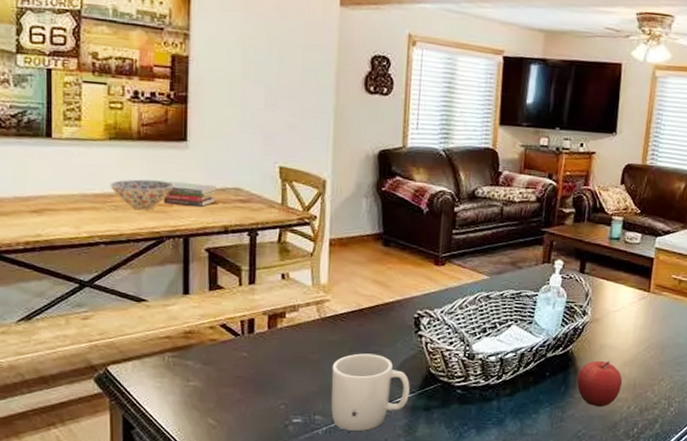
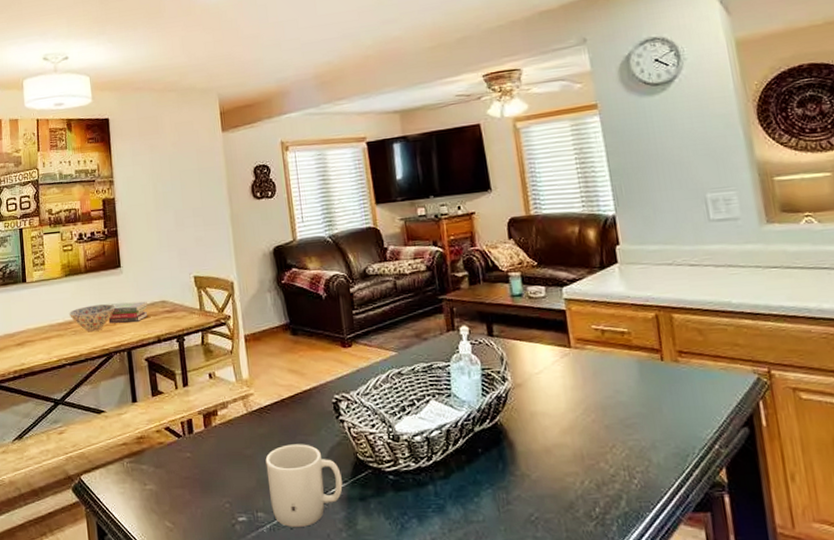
fruit: present [577,360,623,407] -> none [513,430,567,485]

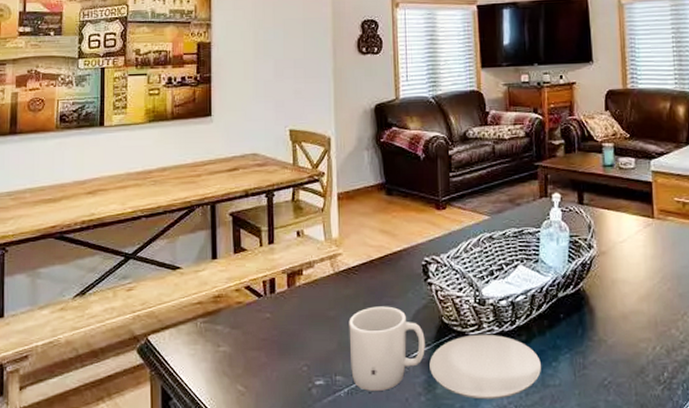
bowl: present [68,304,116,332] -> none [149,154,203,183]
books: present [108,301,148,324] -> none [193,153,237,175]
plate: none [348,470,463,536] -> present [429,334,541,400]

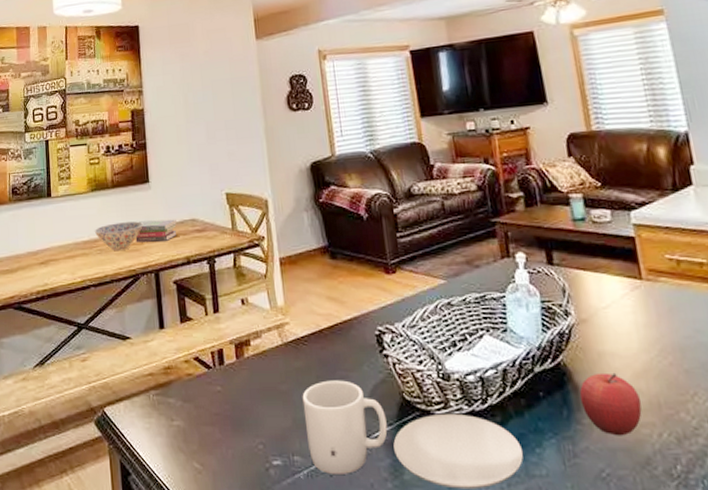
bowl: none [149,154,203,183] -> present [94,221,144,252]
books: none [193,153,237,175] -> present [135,219,177,243]
fruit: none [593,297,643,350] -> present [579,372,642,436]

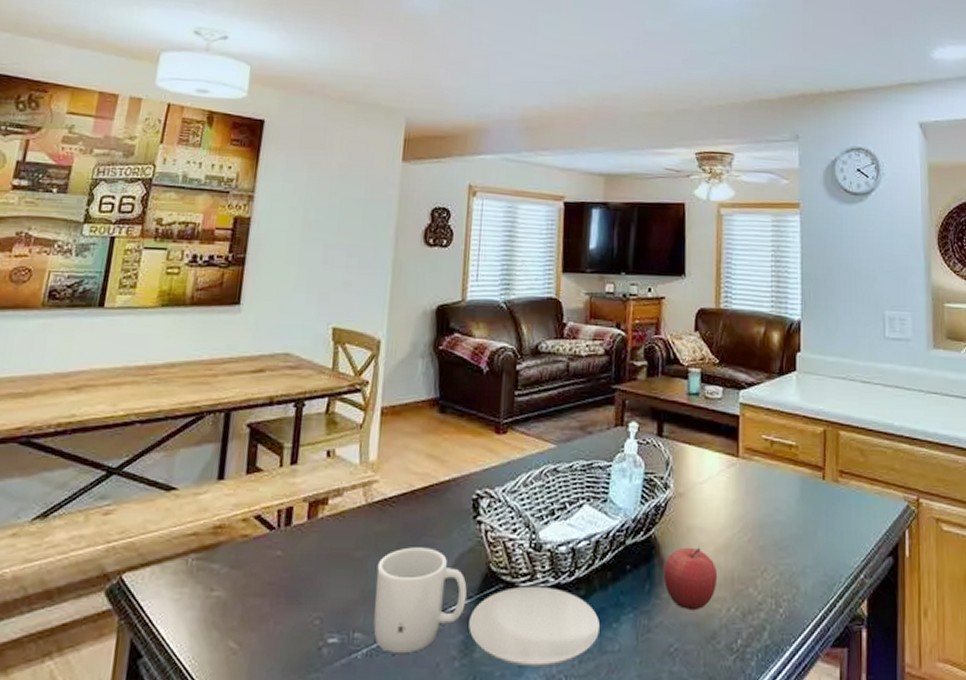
bowl: present [94,221,144,252] -> none [154,348,223,383]
books: present [135,219,177,243] -> none [208,349,266,377]

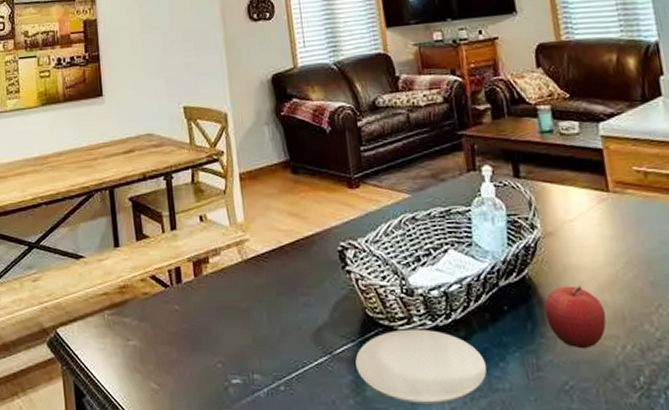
mug: present [373,547,467,654] -> none [262,297,350,393]

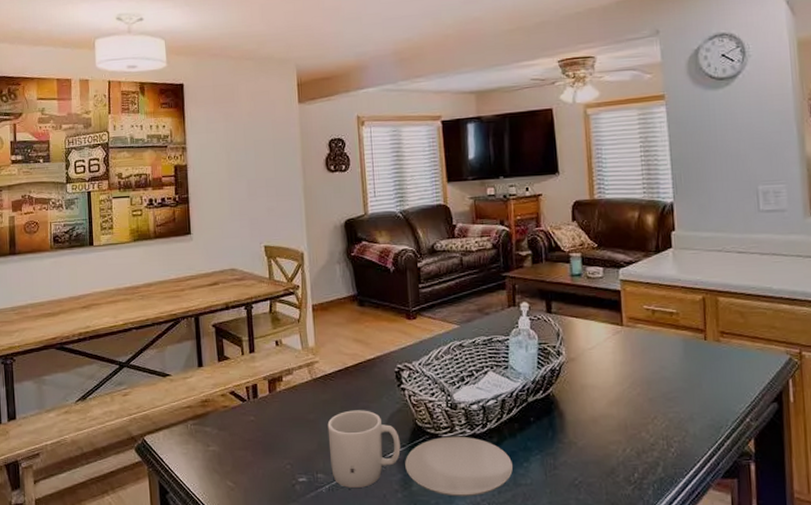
mug: none [262,297,350,393] -> present [327,410,401,489]
fruit: present [544,285,606,349] -> none [563,401,612,452]

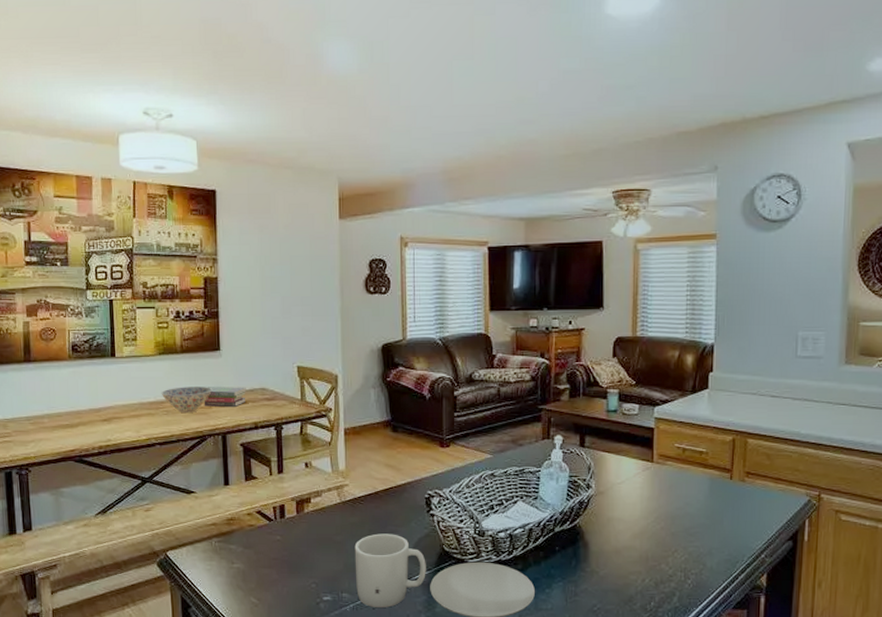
bowl: none [136,270,185,298] -> present [161,387,213,414]
books: none [177,268,217,289] -> present [204,387,246,408]

